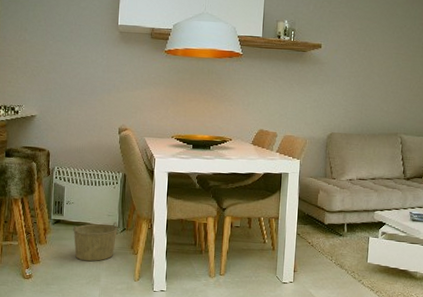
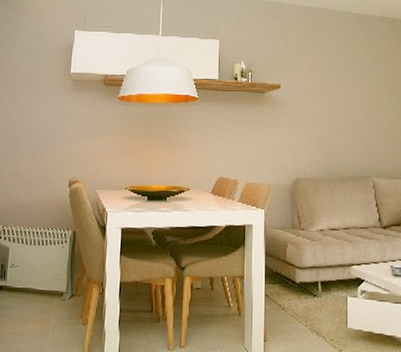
basket: present [73,222,118,262] -> none [16,287,66,335]

